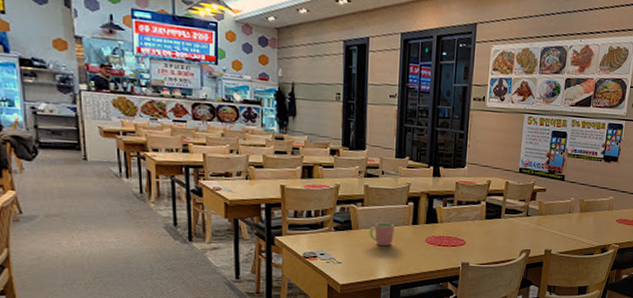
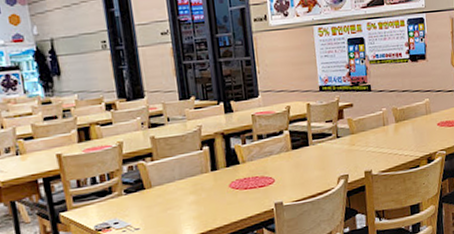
cup: present [369,222,395,247] -> none [164,173,194,202]

